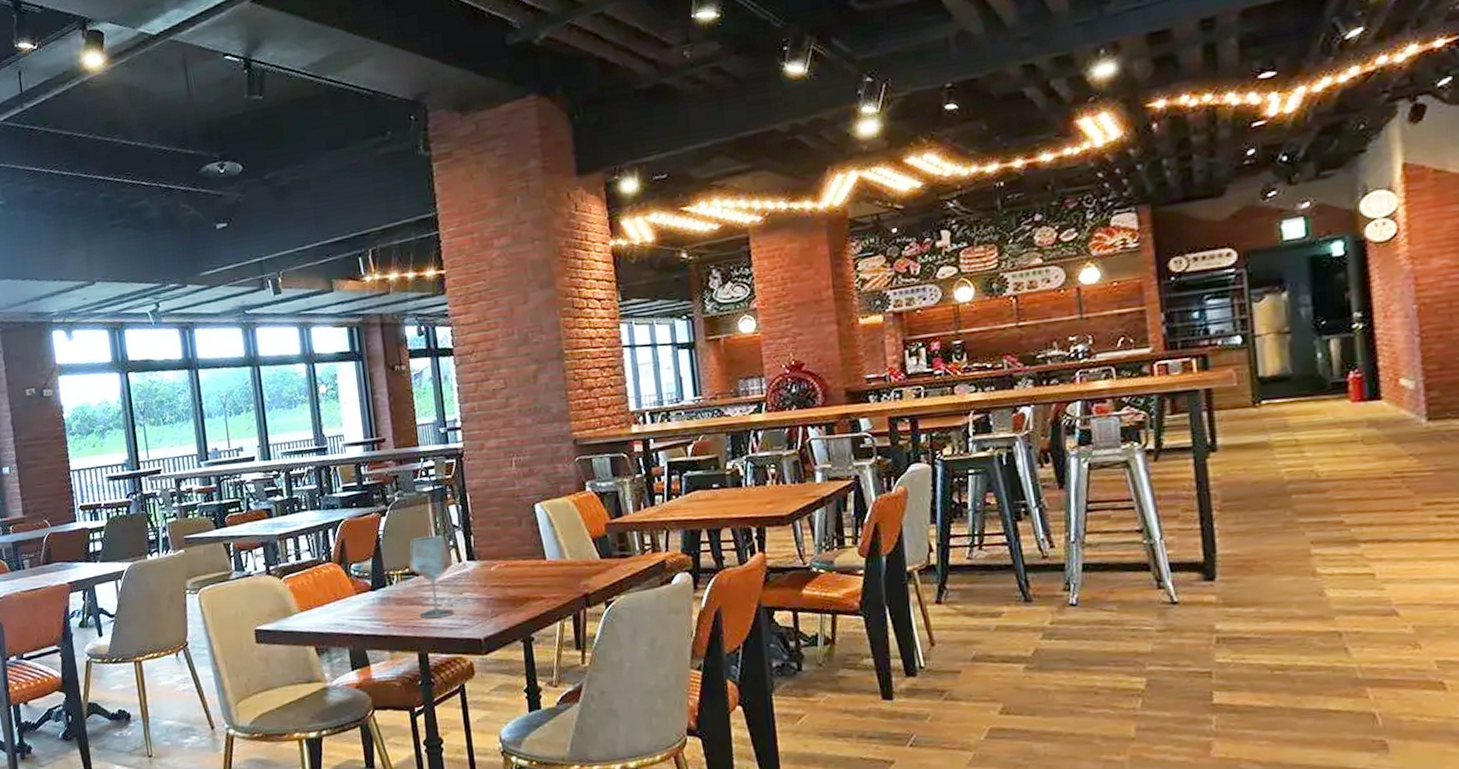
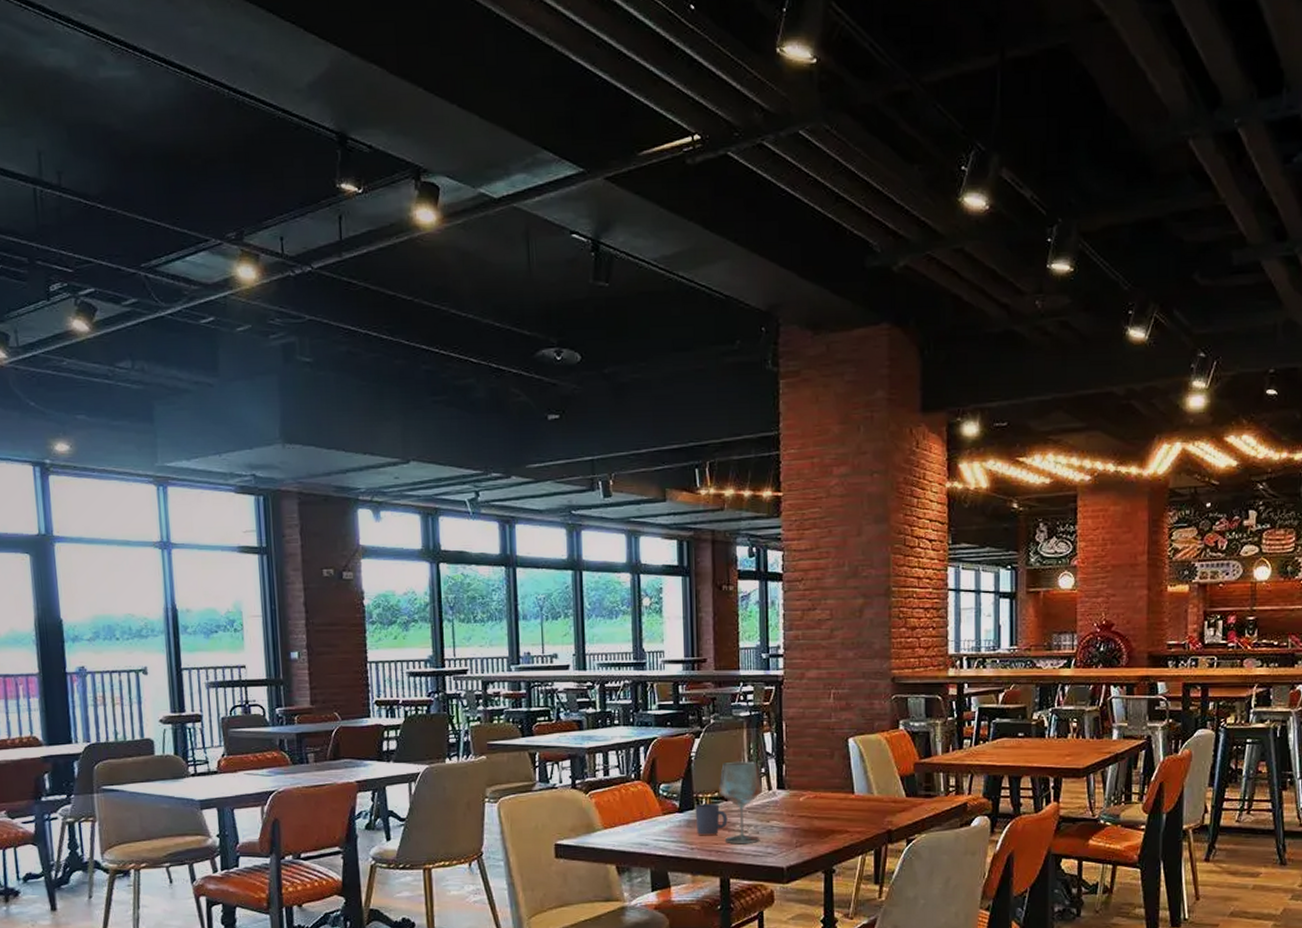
mug: none [387,580,421,613] -> present [695,804,728,836]

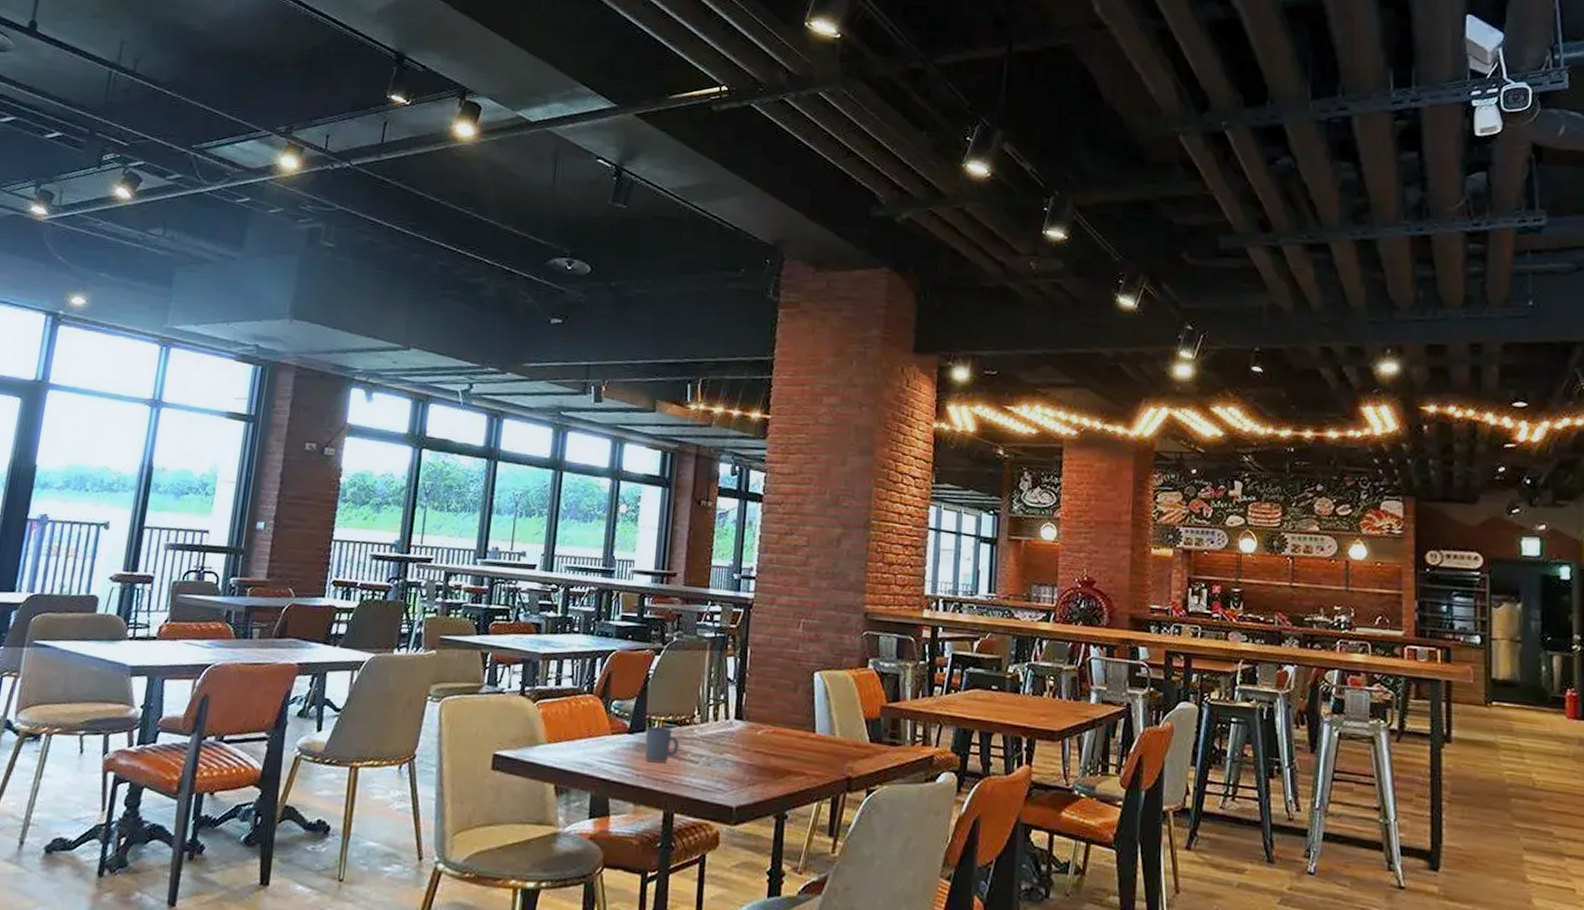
wine glass: present [719,761,763,843] -> none [673,684,721,776]

